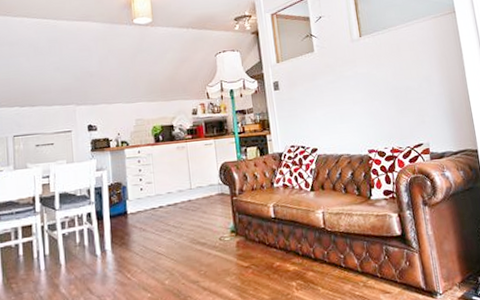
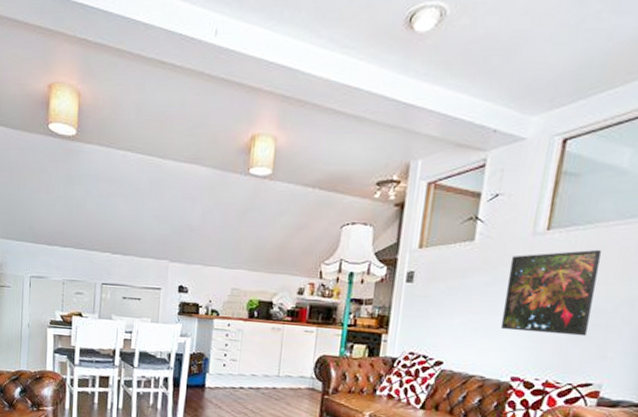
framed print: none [342,46,408,115] -> present [500,249,602,337]

